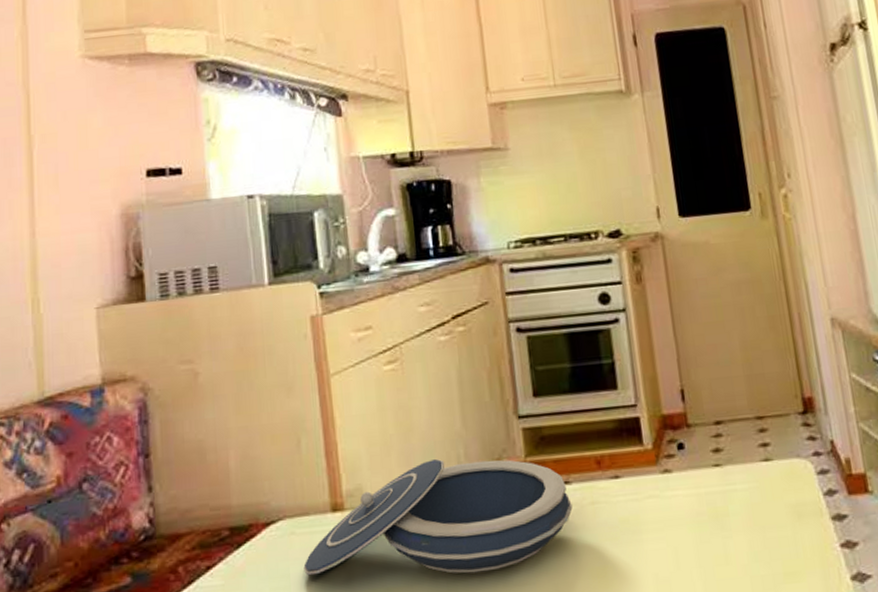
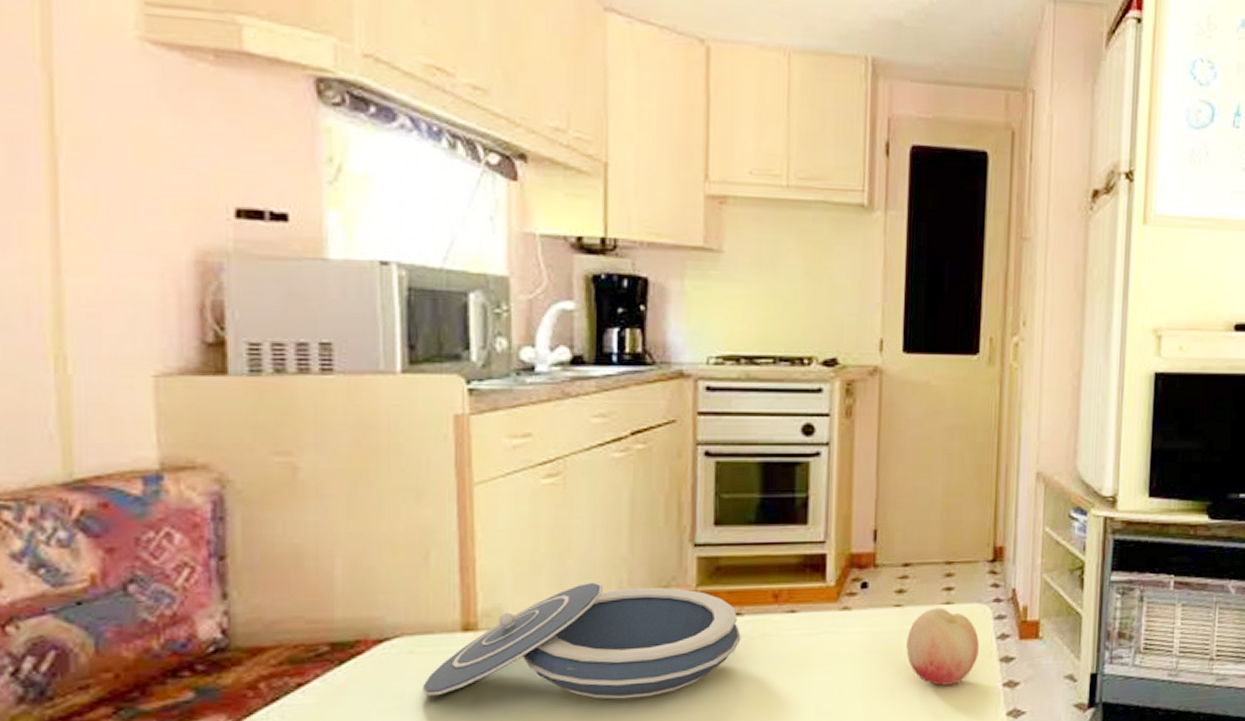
fruit: none [731,465,809,549] -> present [906,607,979,686]

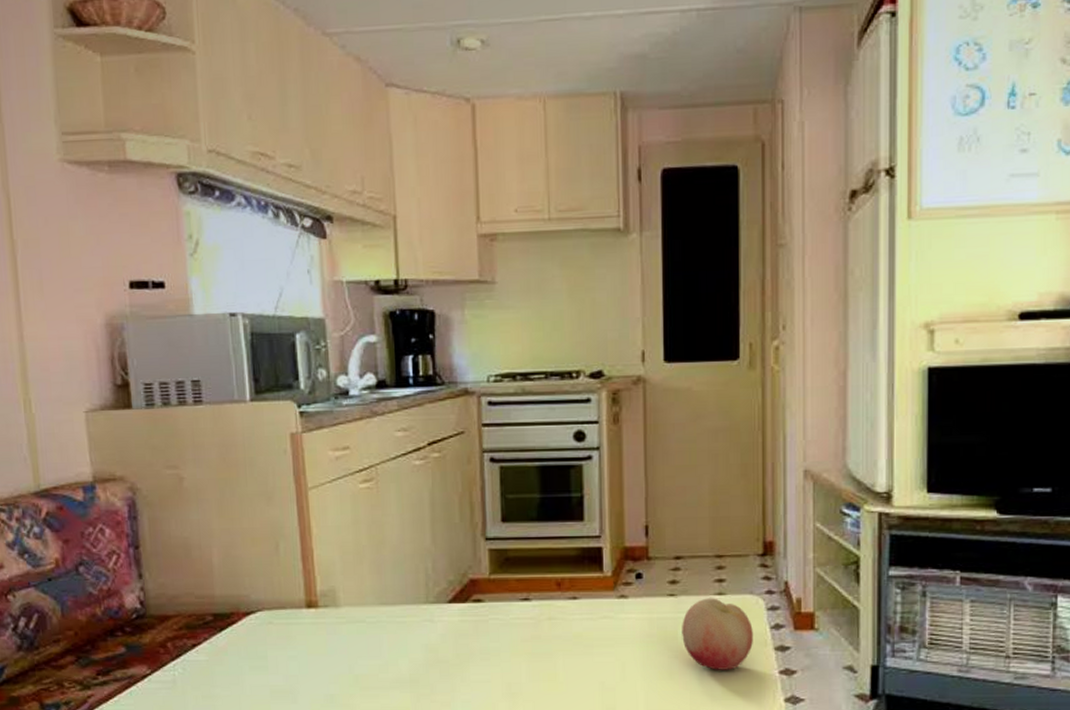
bowl: present [422,583,741,699] -> none [280,570,530,668]

